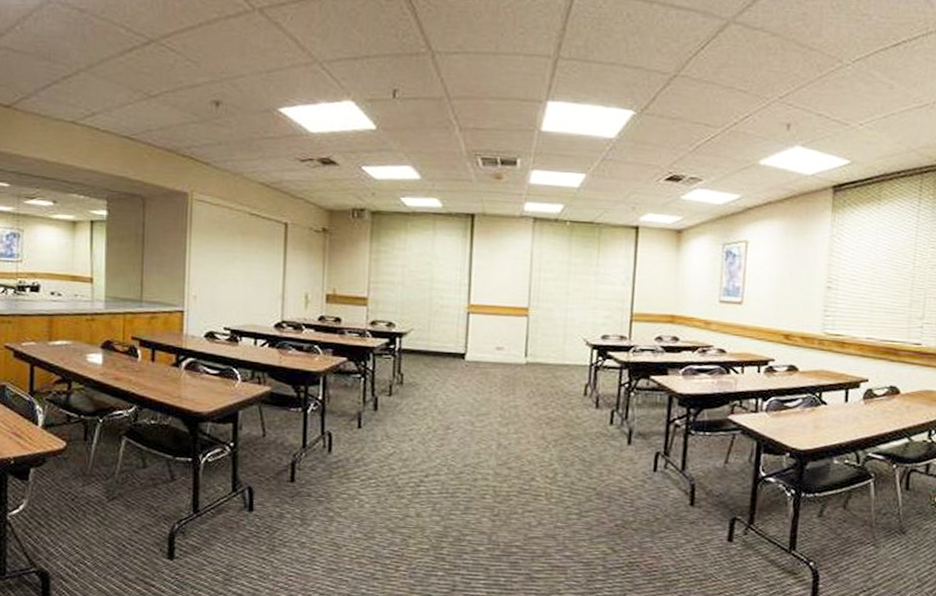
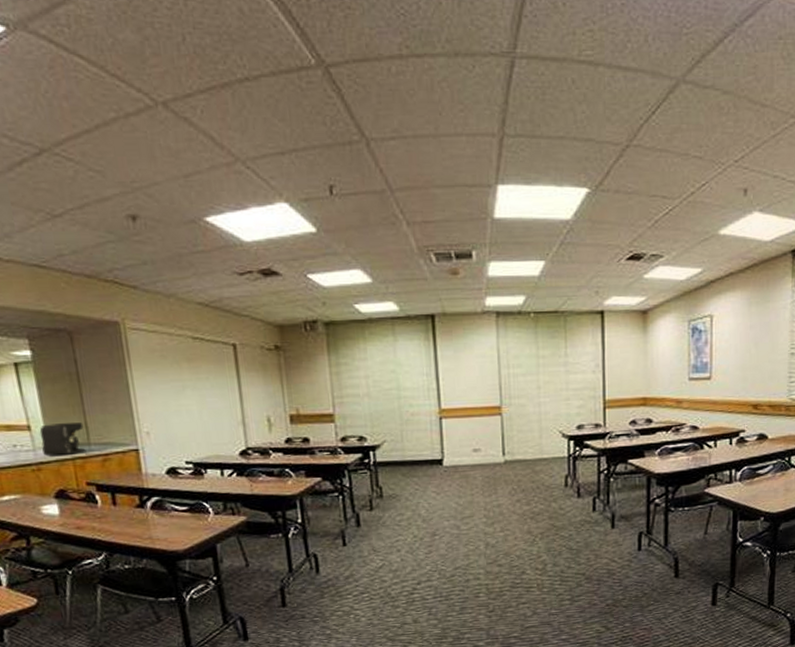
coffee maker: none [99,278,139,310] -> present [39,422,86,456]

